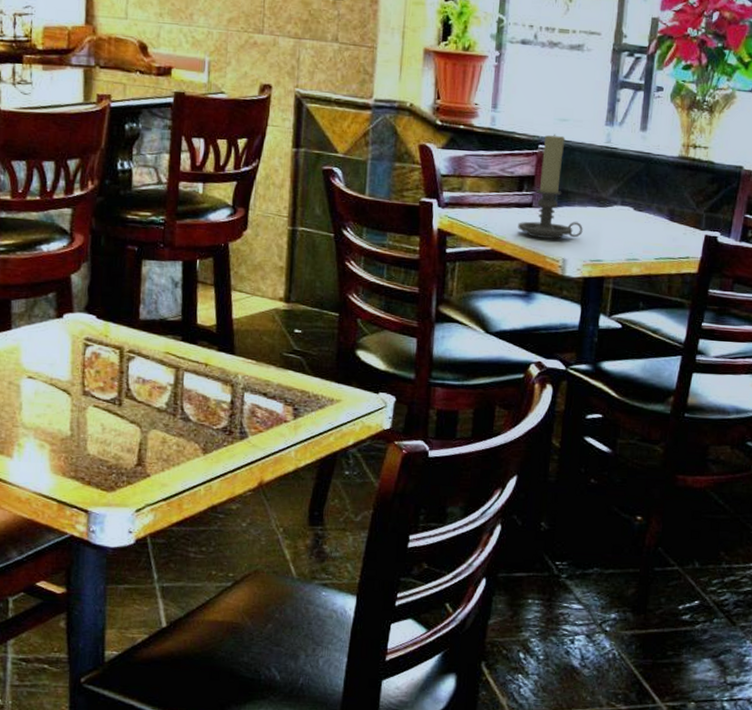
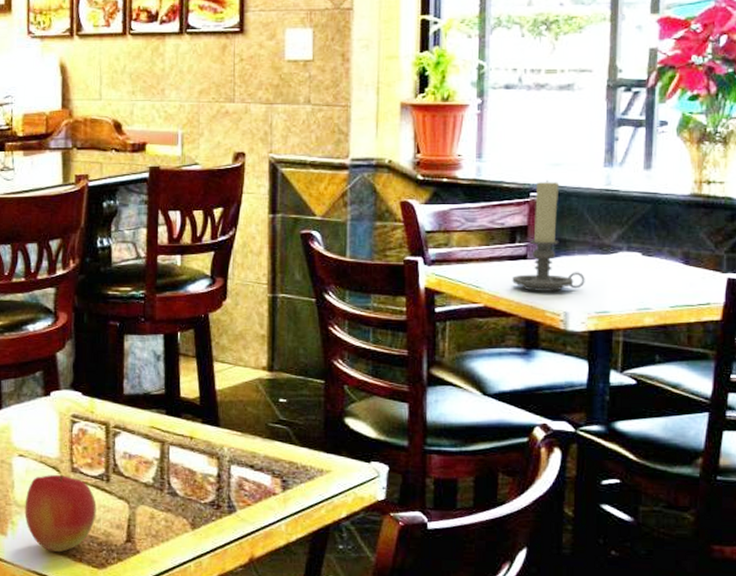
apple: none [32,397,108,476] -> present [25,474,97,553]

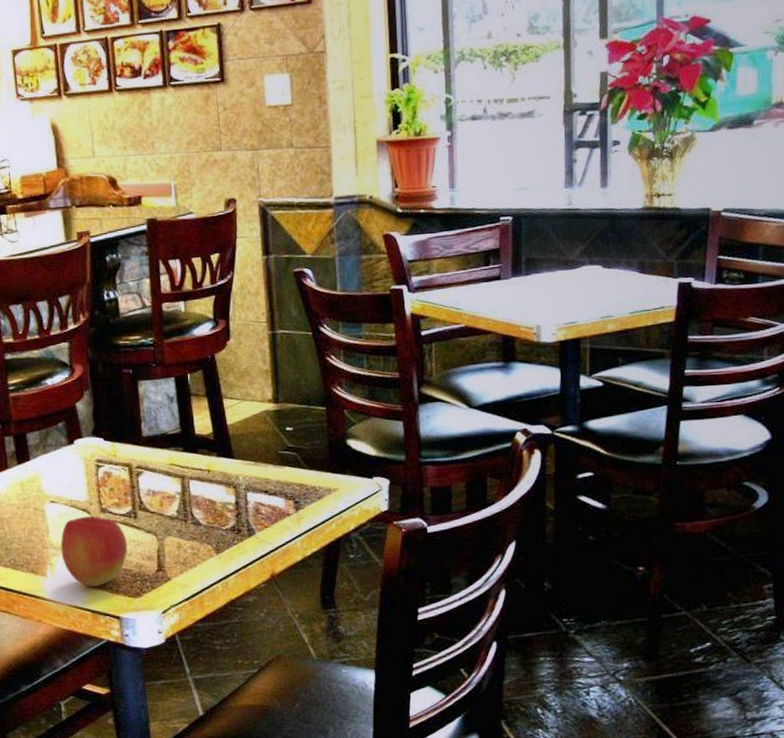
candle holder: present [512,179,585,291] -> none [488,204,554,309]

